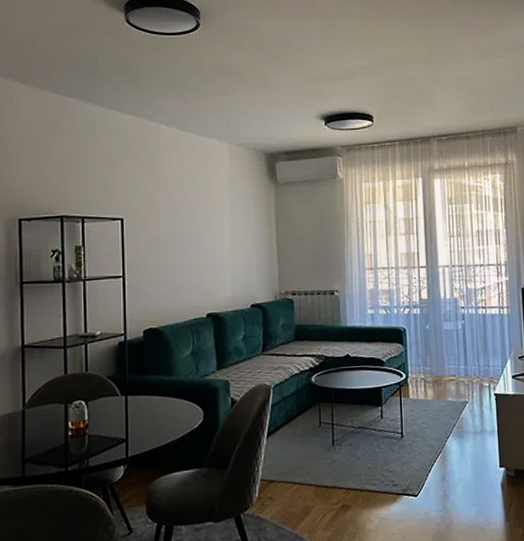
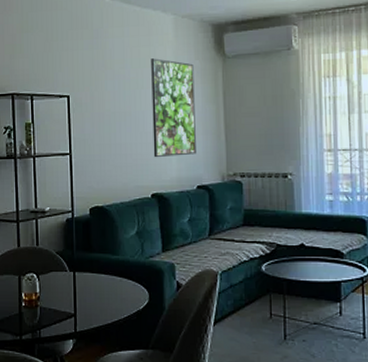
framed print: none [207,183,250,279] -> present [151,58,196,158]

